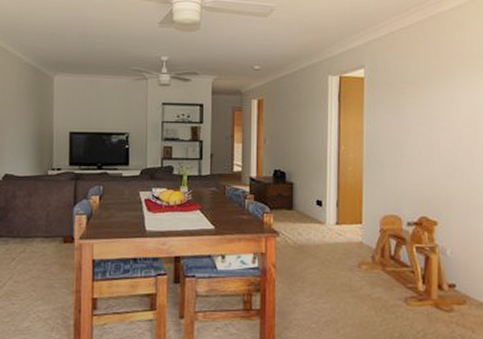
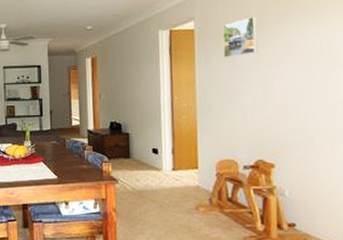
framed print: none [391,68,426,109] -> present [222,16,258,58]

